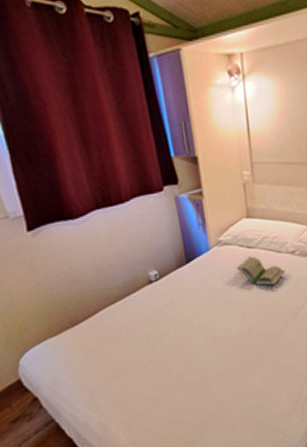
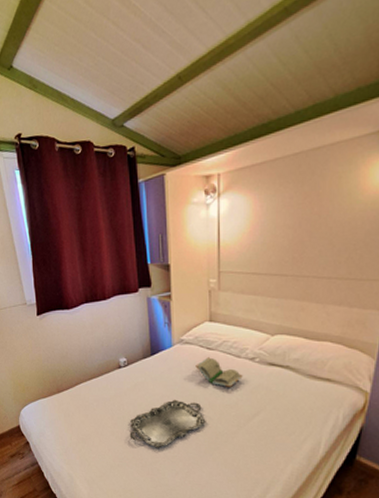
serving tray: none [170,307,254,366] -> present [129,399,206,448]

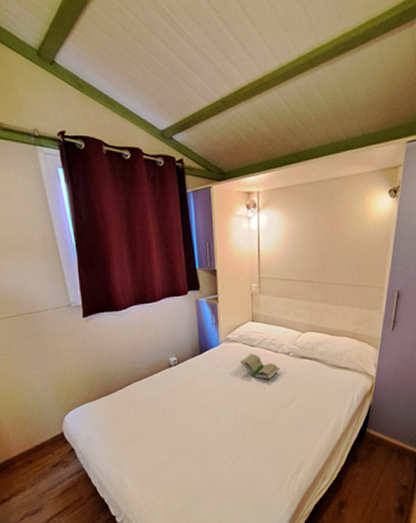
serving tray: present [129,399,206,448] -> none [180,393,250,441]

